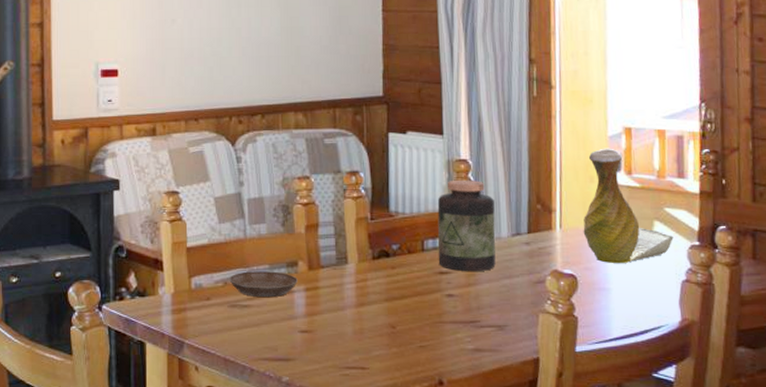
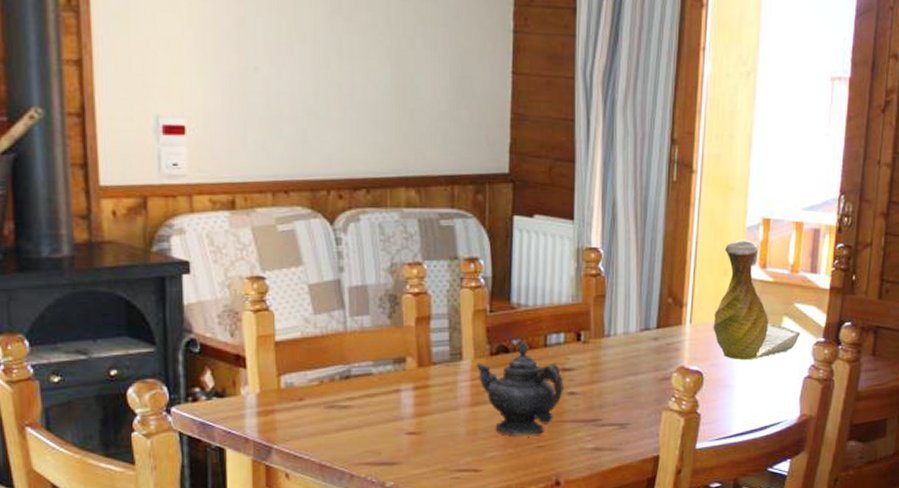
saucer: present [229,271,298,298] -> none [326,368,405,398]
teapot: none [360,246,442,335] -> present [476,340,564,436]
jar: present [437,179,496,271] -> none [561,270,626,368]

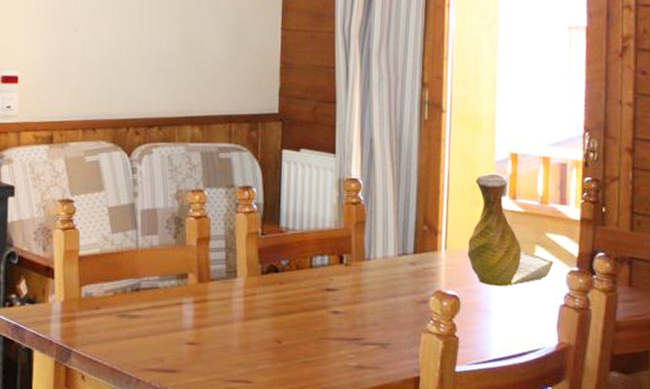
teapot: present [476,340,564,436] -> none [249,261,328,351]

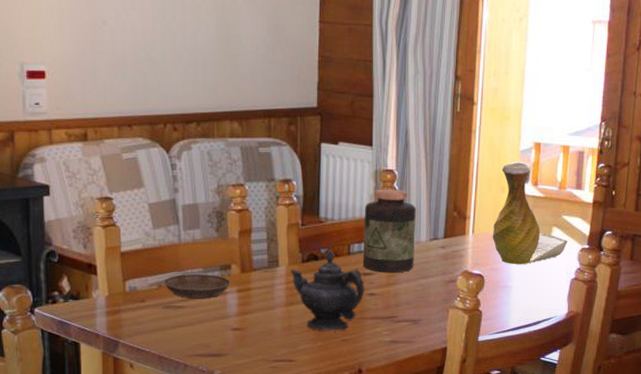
saucer: none [119,282,187,309] -> present [164,274,230,299]
teapot: none [249,261,328,351] -> present [290,249,365,331]
jar: none [325,198,384,289] -> present [362,188,417,272]

